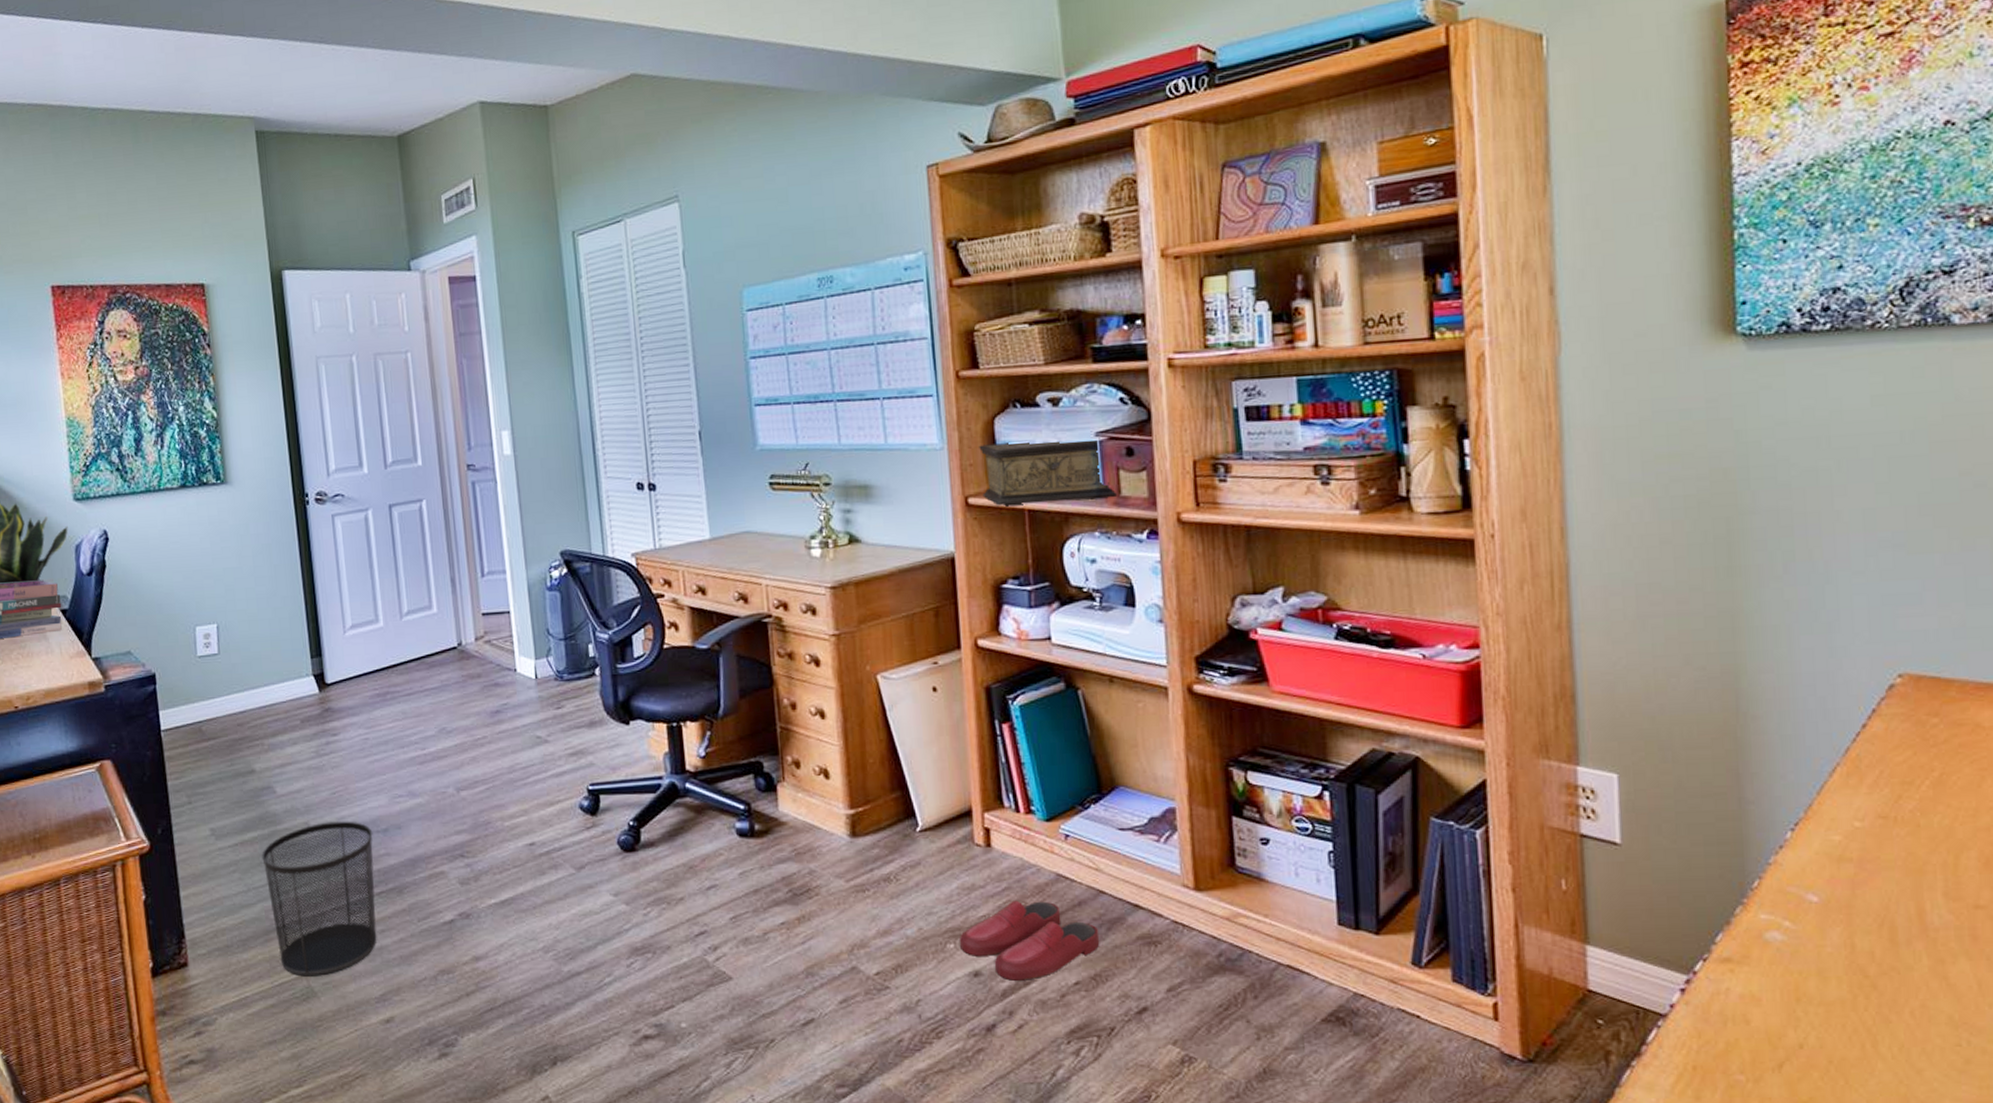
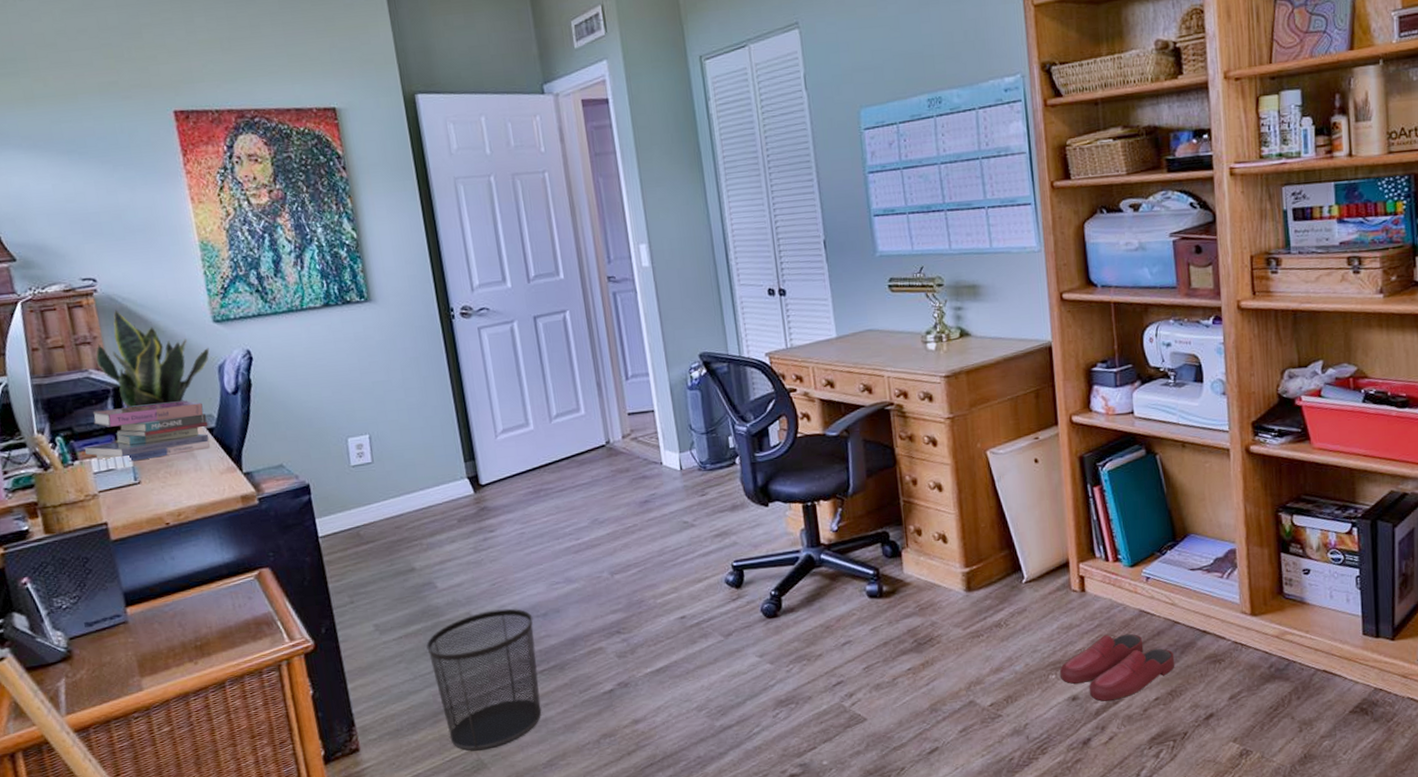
decorative box: present [979,438,1118,507] -> none [1071,238,1189,300]

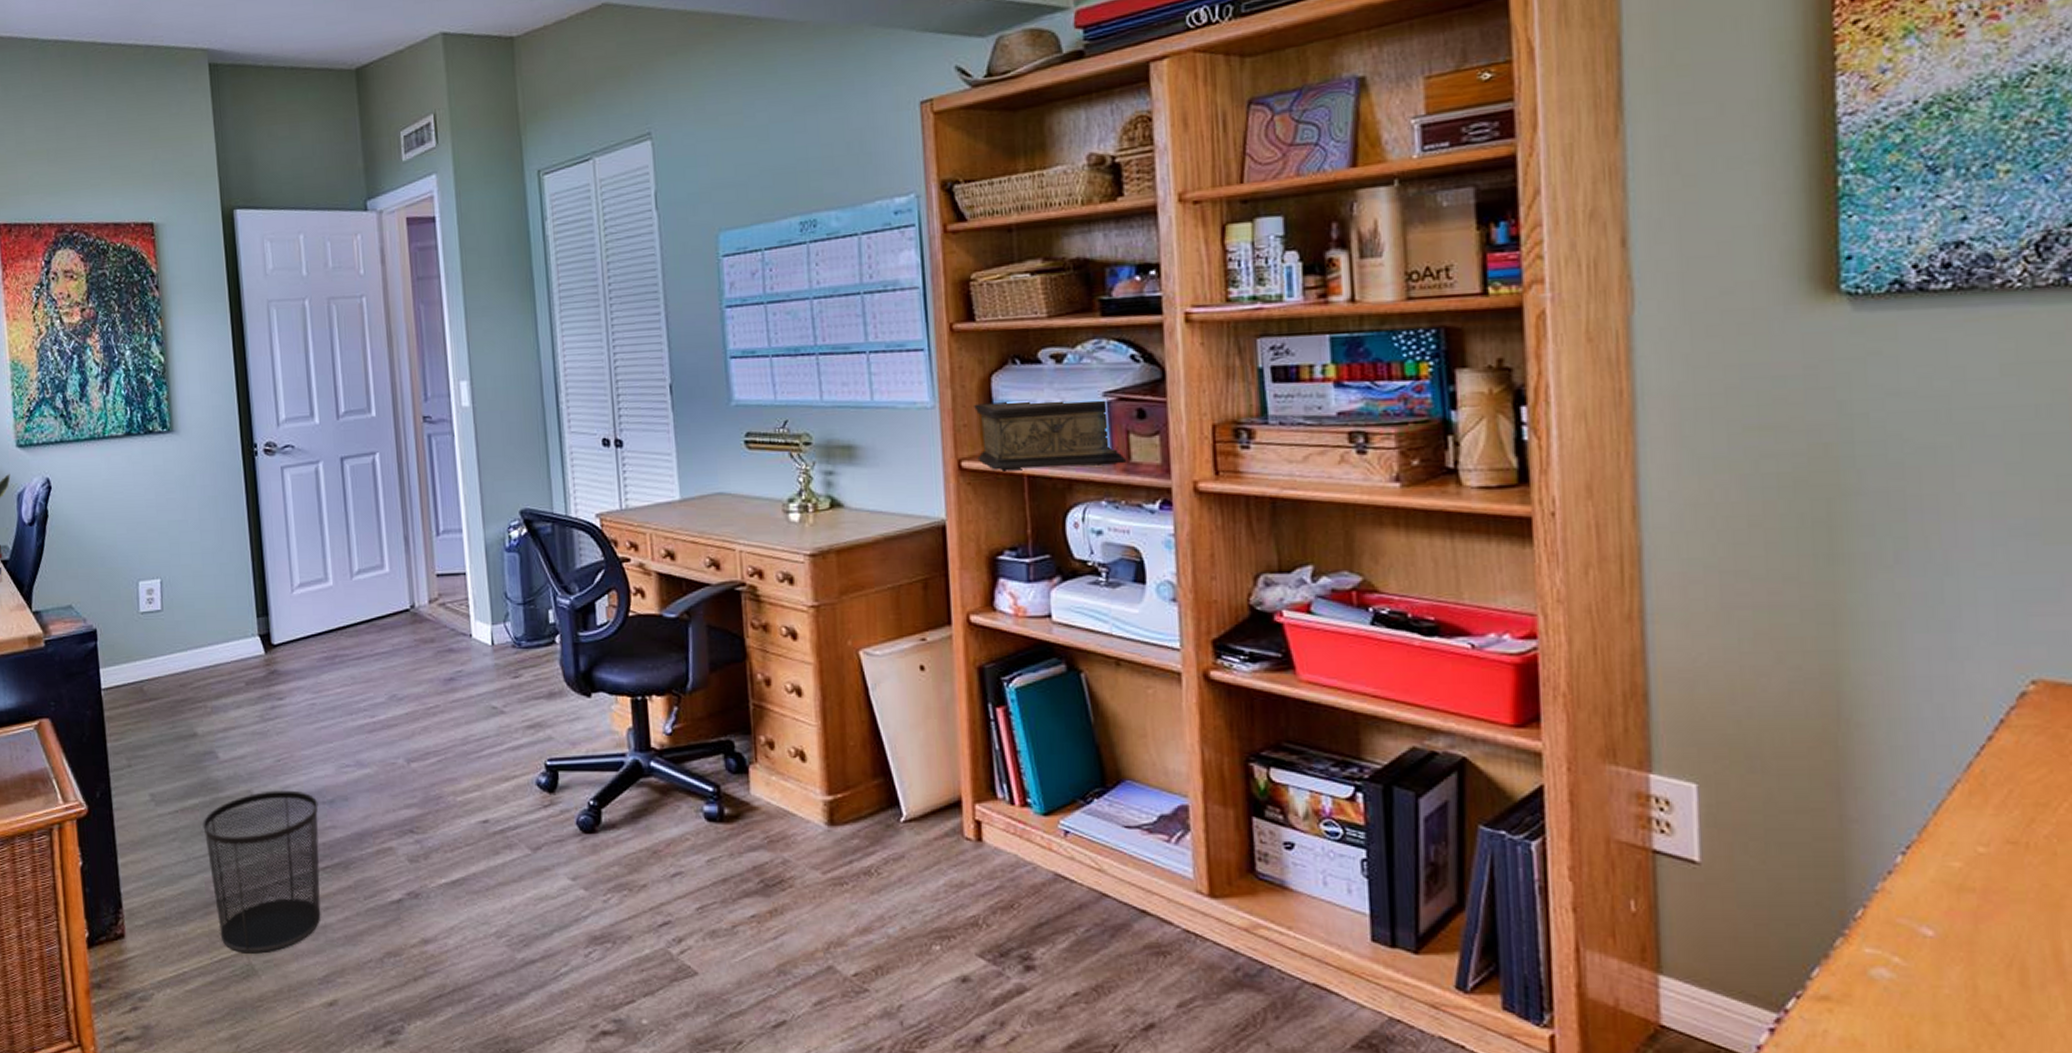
slippers: present [1059,633,1175,702] -> none [945,901,1102,989]
decorative box: none [1071,238,1189,300] -> present [974,398,1127,471]

